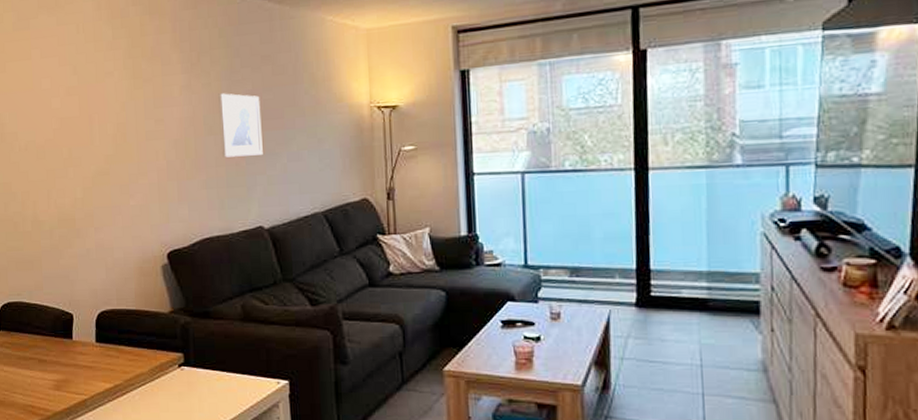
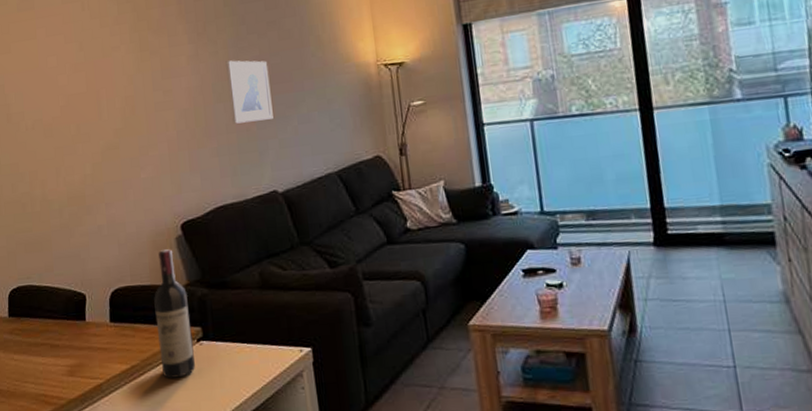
wine bottle: none [138,276,177,399] -> present [154,249,196,378]

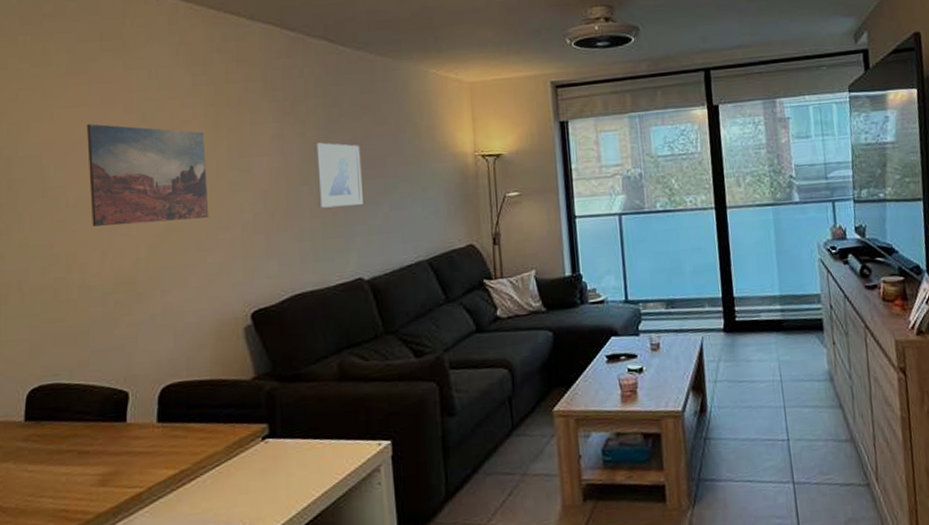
wall art: none [37,54,140,147] -> present [87,124,209,227]
wine bottle: present [154,249,196,378] -> none [213,340,259,482]

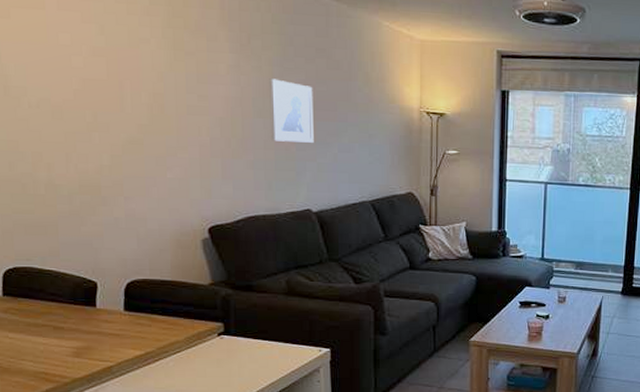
wall art: present [87,124,209,227] -> none [45,28,168,137]

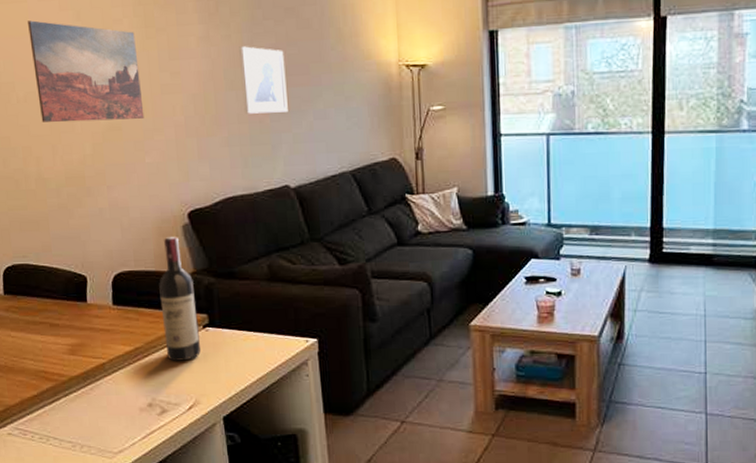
wall art: none [45,28,168,137] -> present [28,20,145,123]
wine bottle: none [174,249,215,366] -> present [159,237,202,361]

